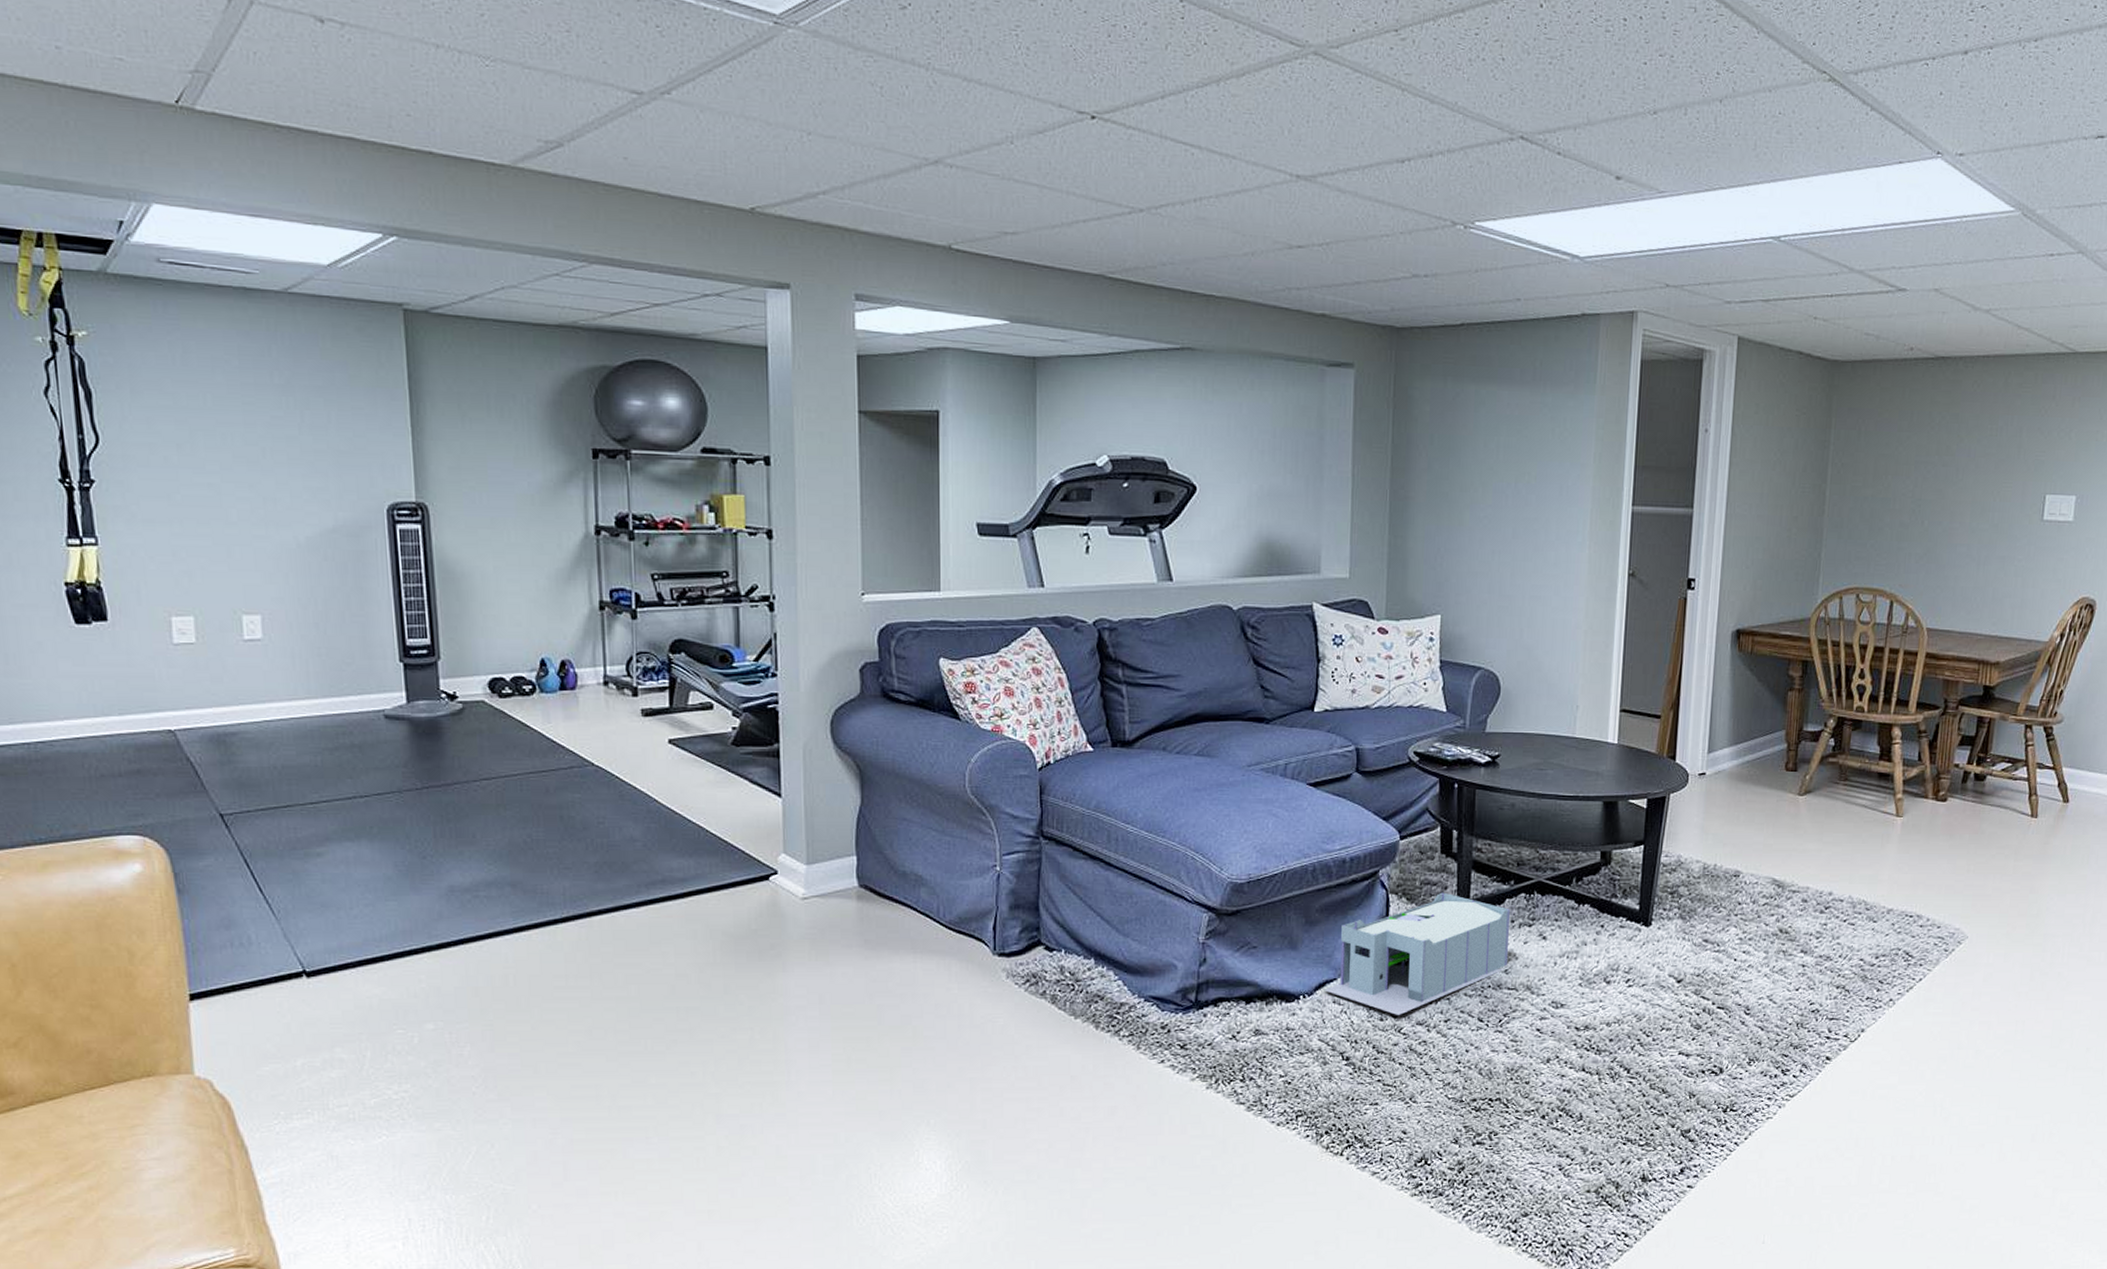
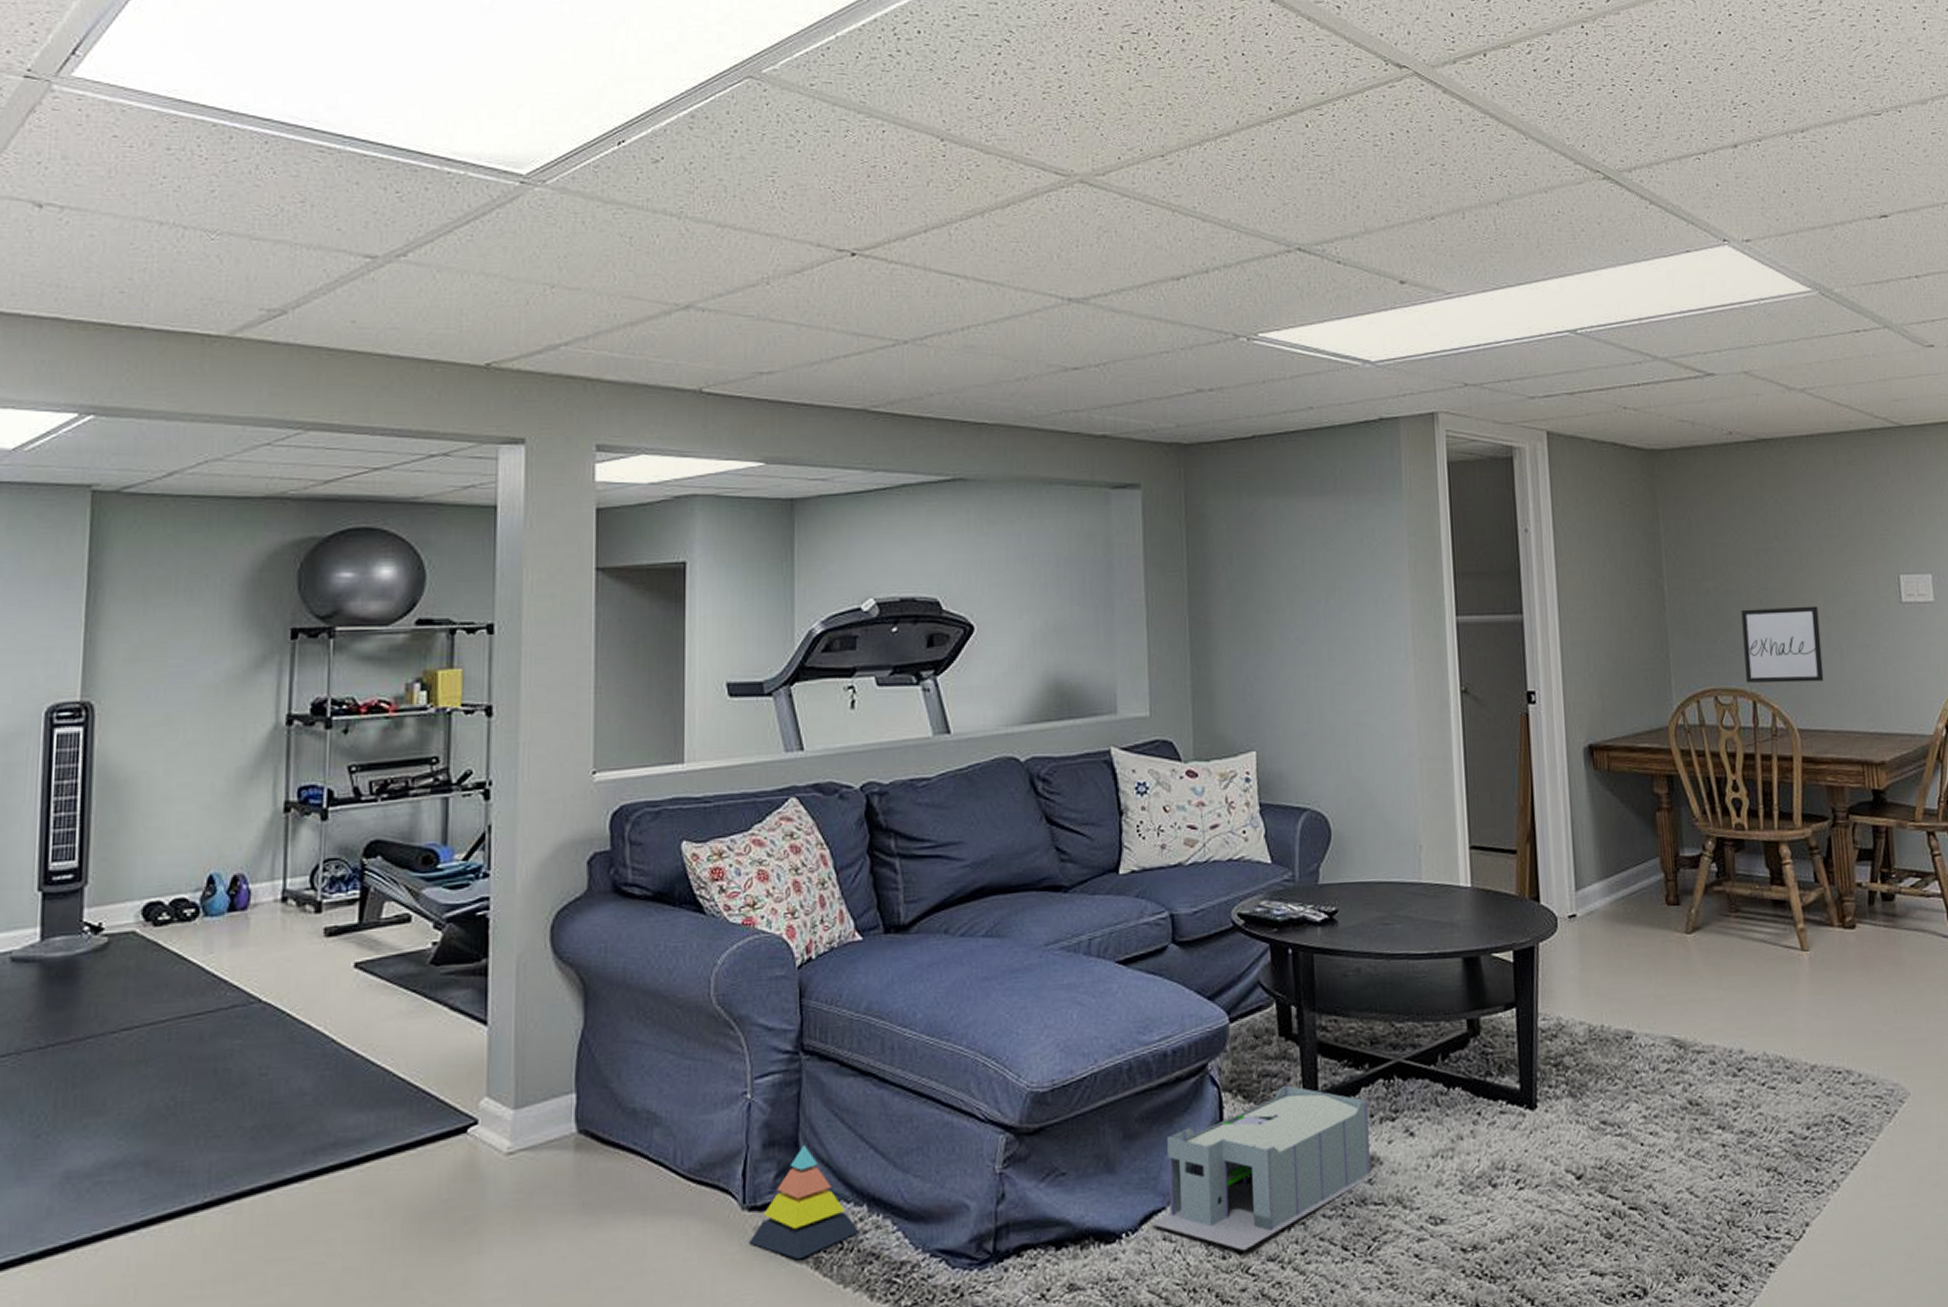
stacking toy: none [999,910,1088,996] -> present [749,1146,859,1260]
wall art: none [1888,517,1965,587] -> present [1741,606,1824,683]

